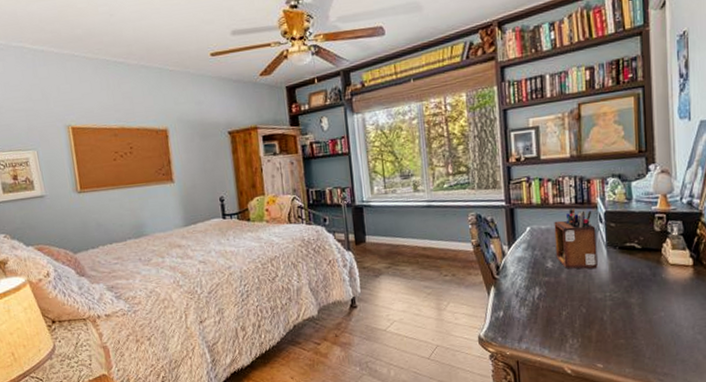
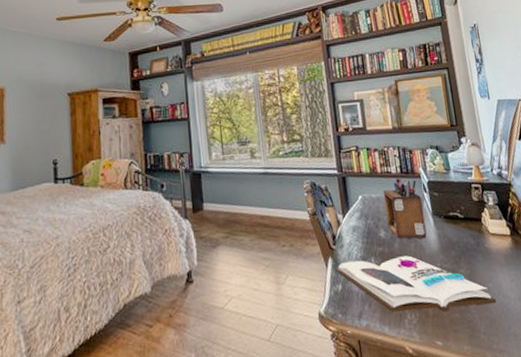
book: none [497,285,667,338] -> present [335,255,497,313]

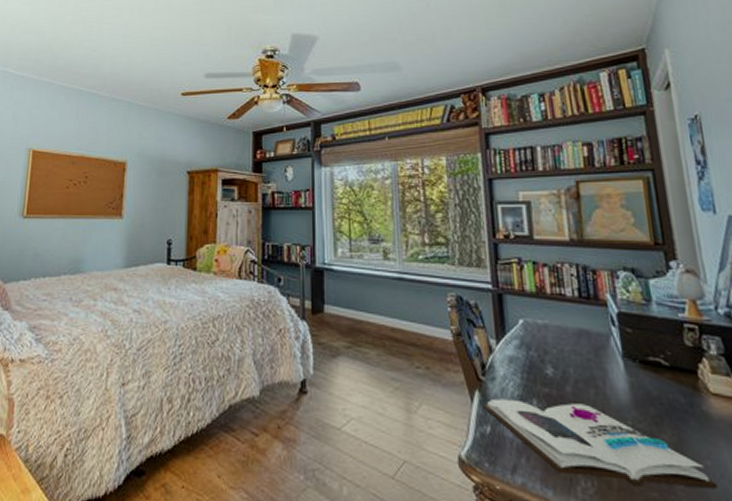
desk organizer: present [383,177,427,239] -> none [553,302,613,386]

